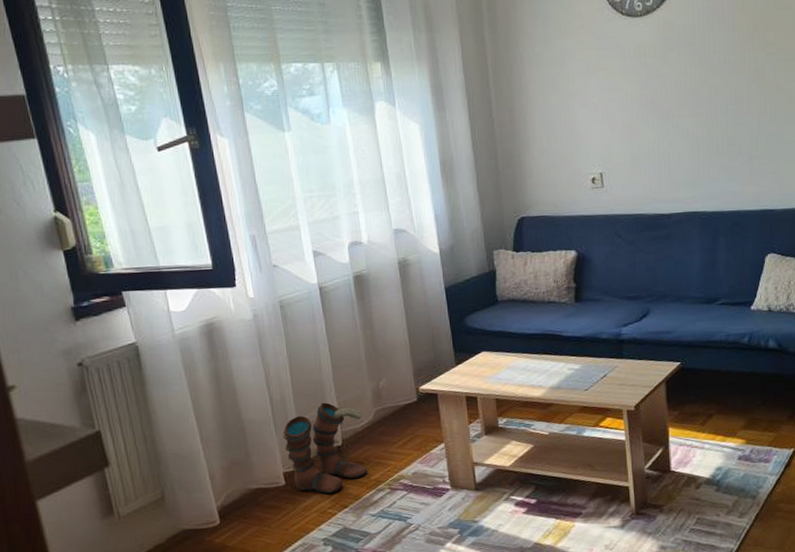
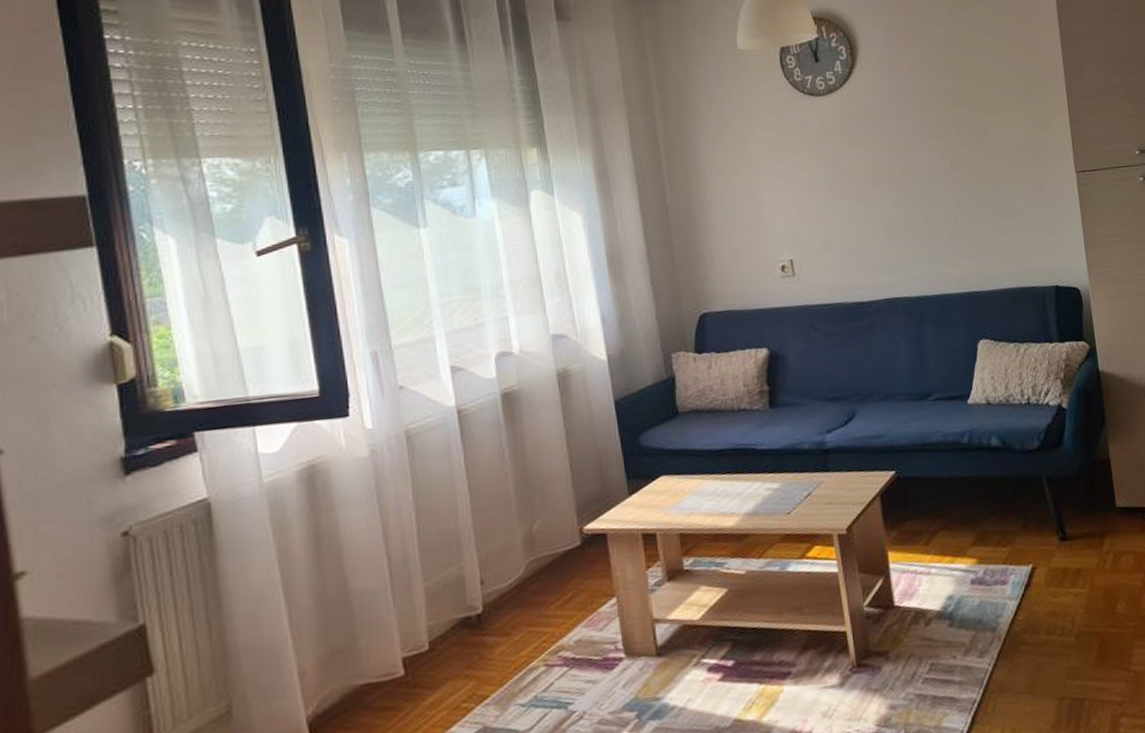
boots: present [283,402,368,494] -> none [403,557,517,683]

